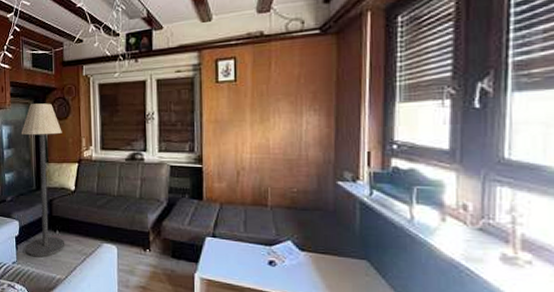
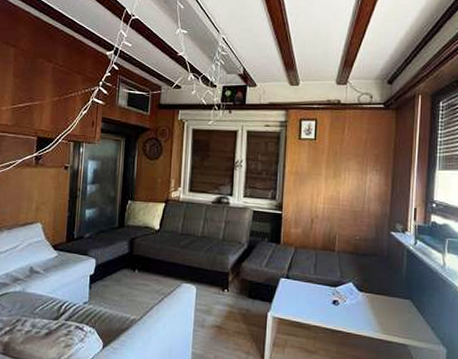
floor lamp: present [21,103,65,258] -> none [99,142,152,297]

